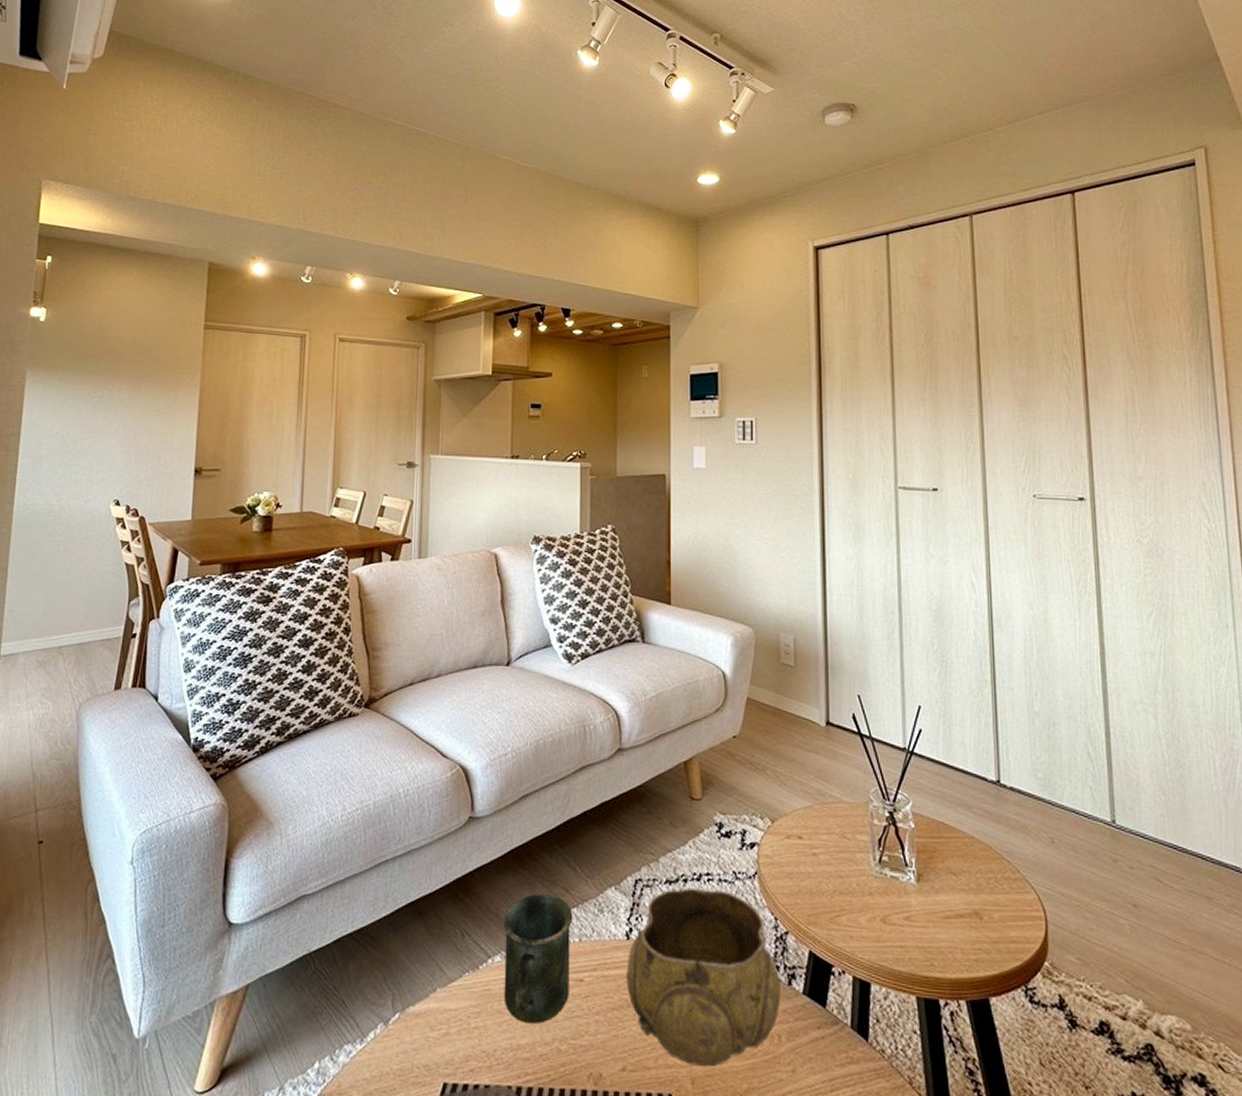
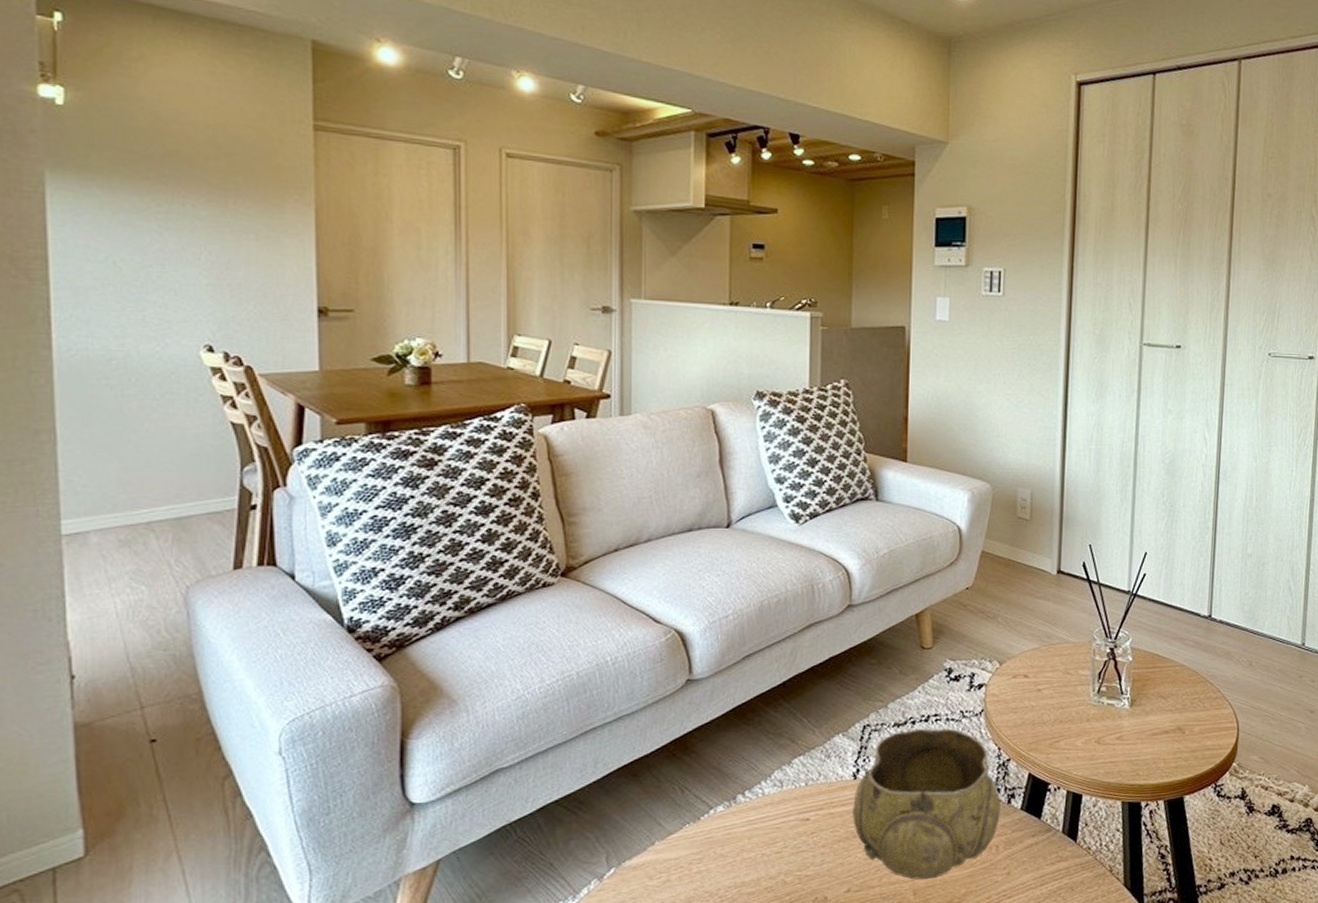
mug: present [503,894,573,1023] -> none [725,746,799,862]

